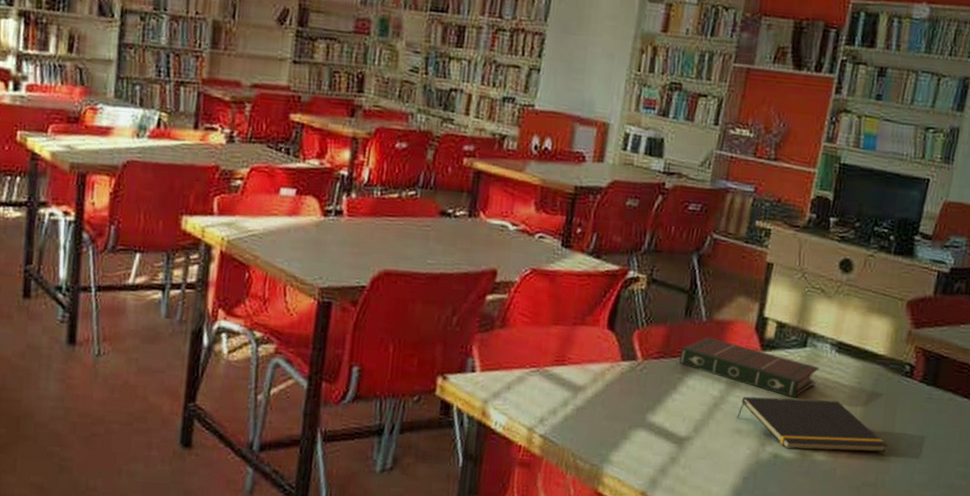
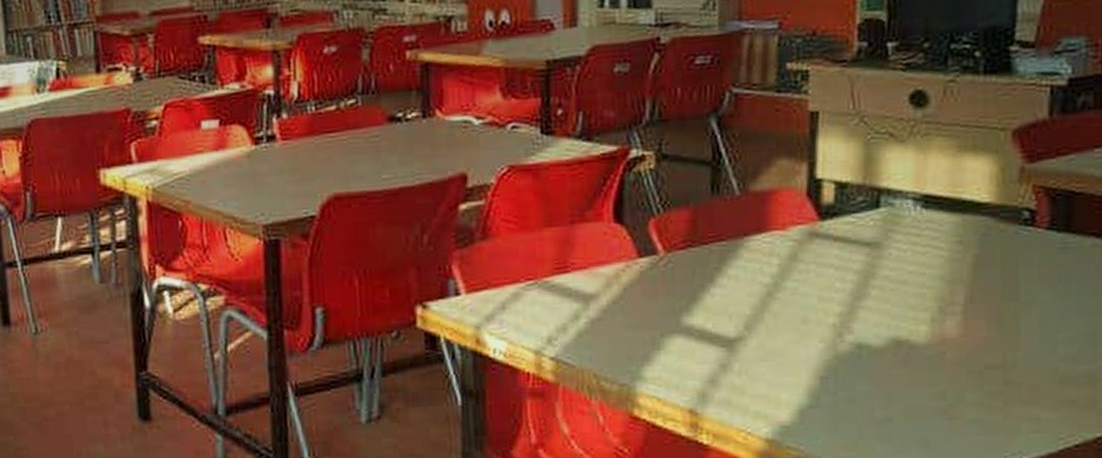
book: present [678,337,819,398] -> none [711,213,902,273]
notepad: present [737,396,888,453] -> none [800,268,1014,336]

